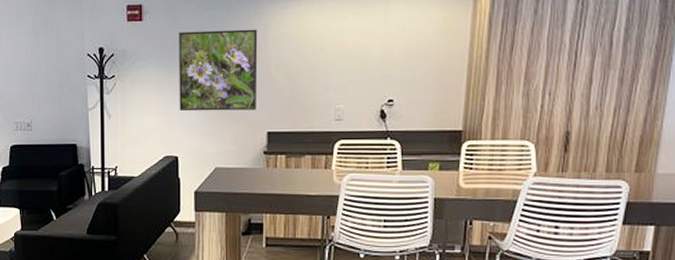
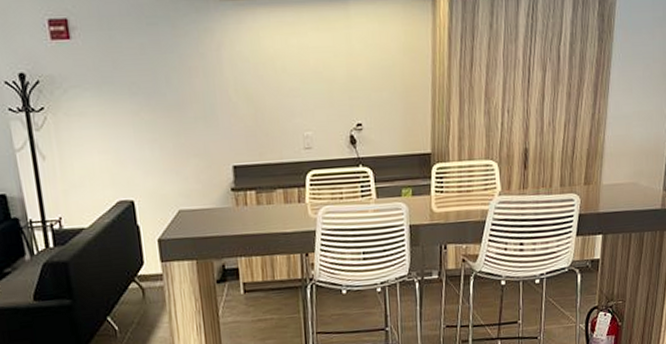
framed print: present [178,29,258,112] -> none [117,47,218,148]

